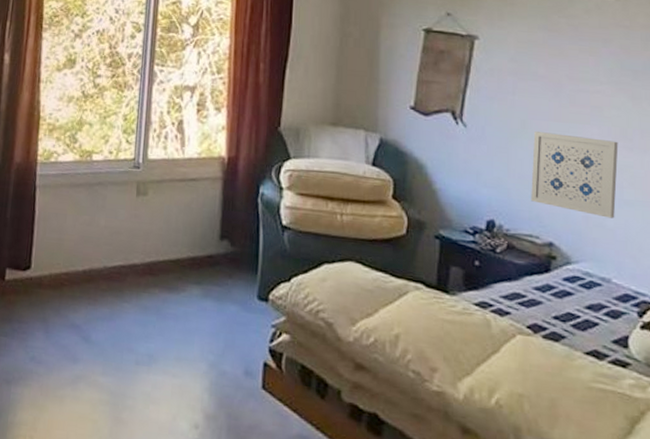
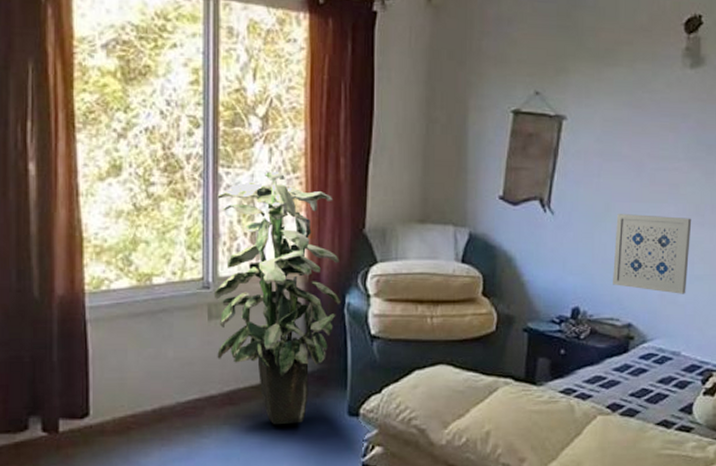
indoor plant: none [142,71,256,301] -> present [213,171,340,425]

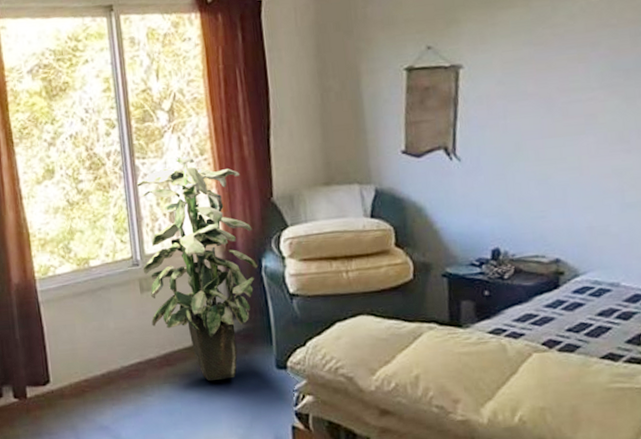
wall art: present [613,214,692,294] -> none [529,146,619,225]

